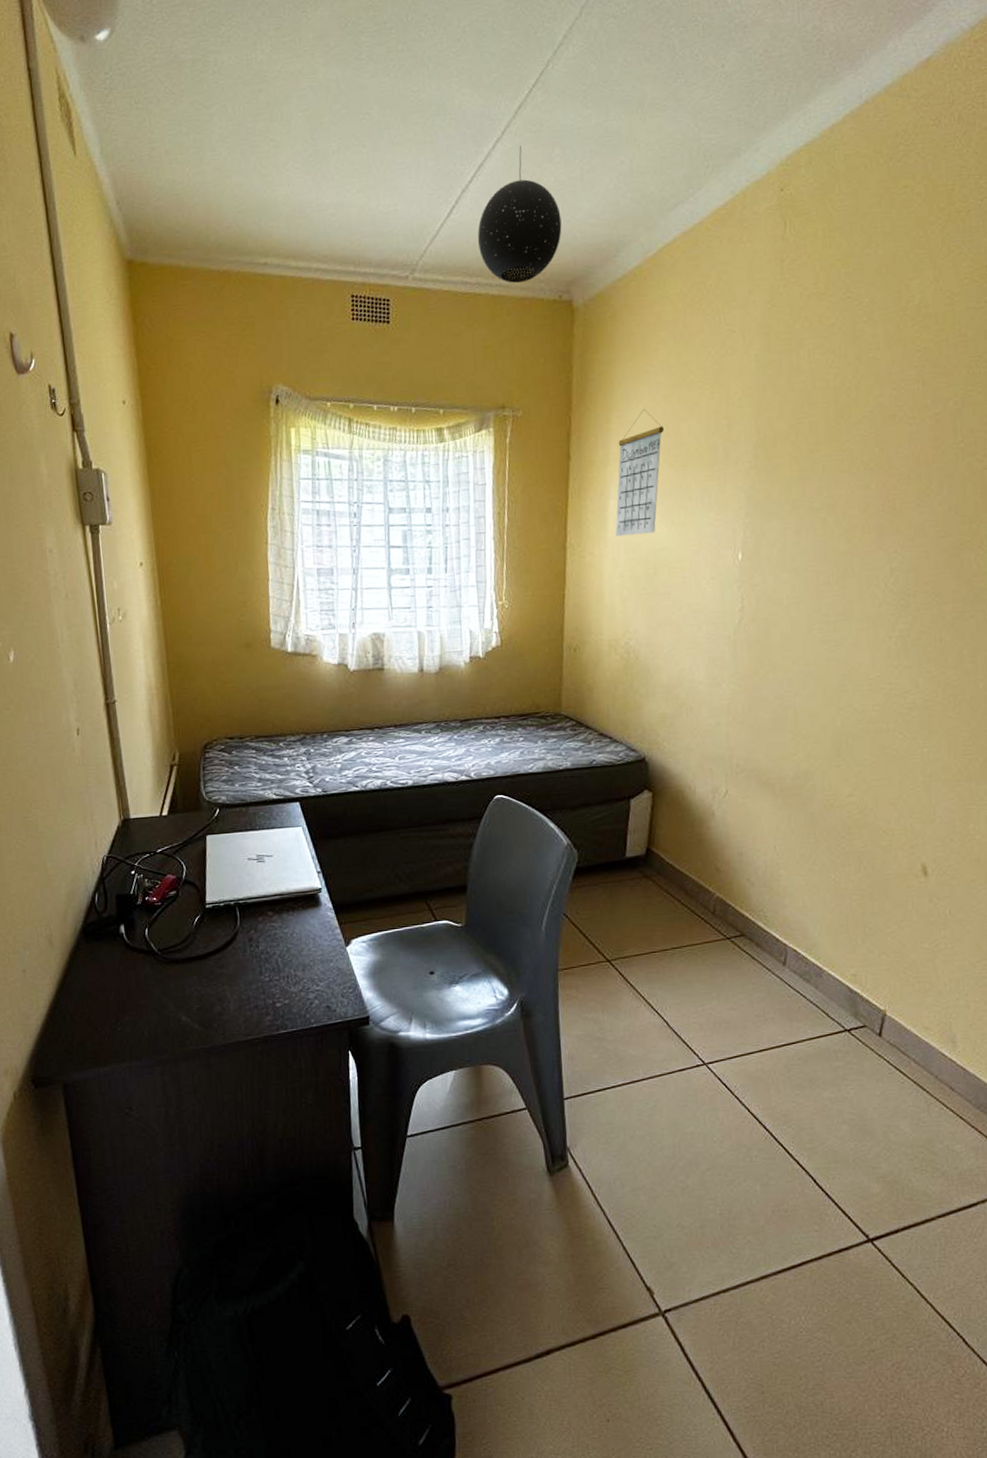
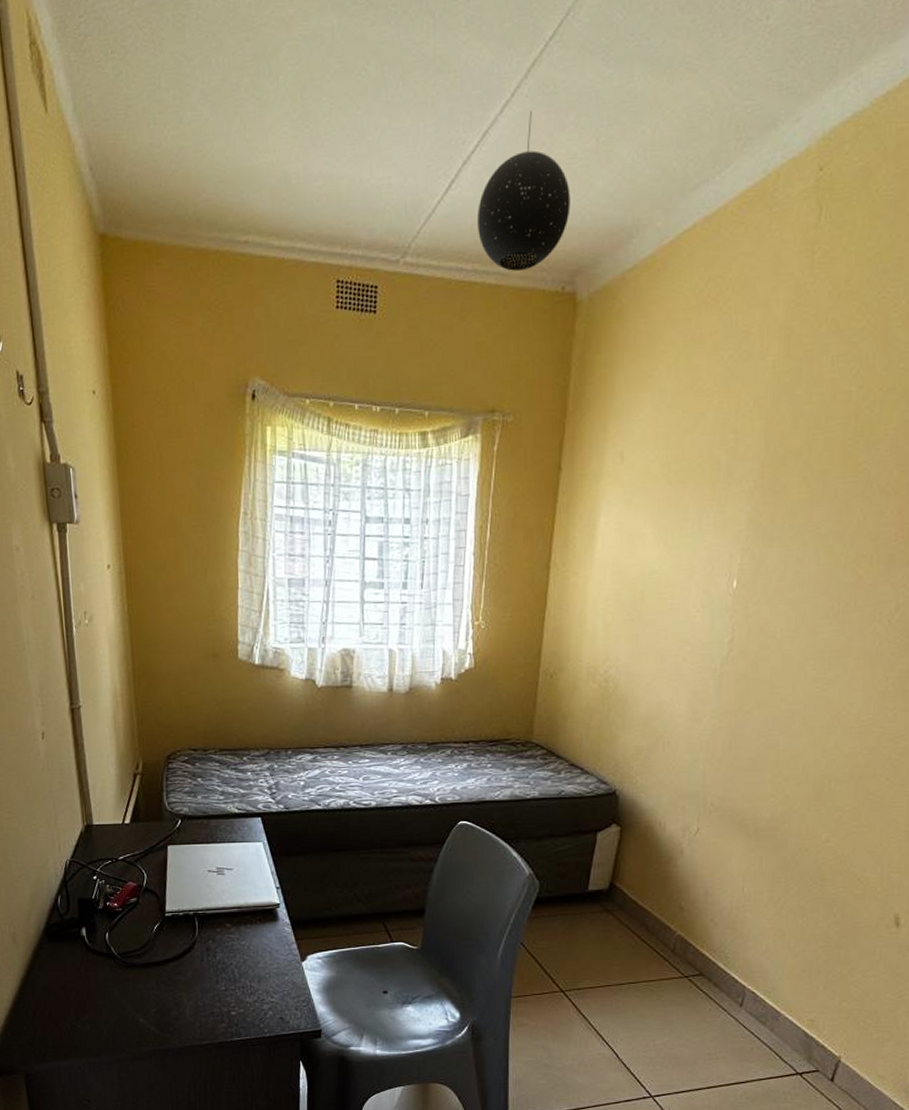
calendar: present [615,409,664,537] -> none [604,418,664,557]

